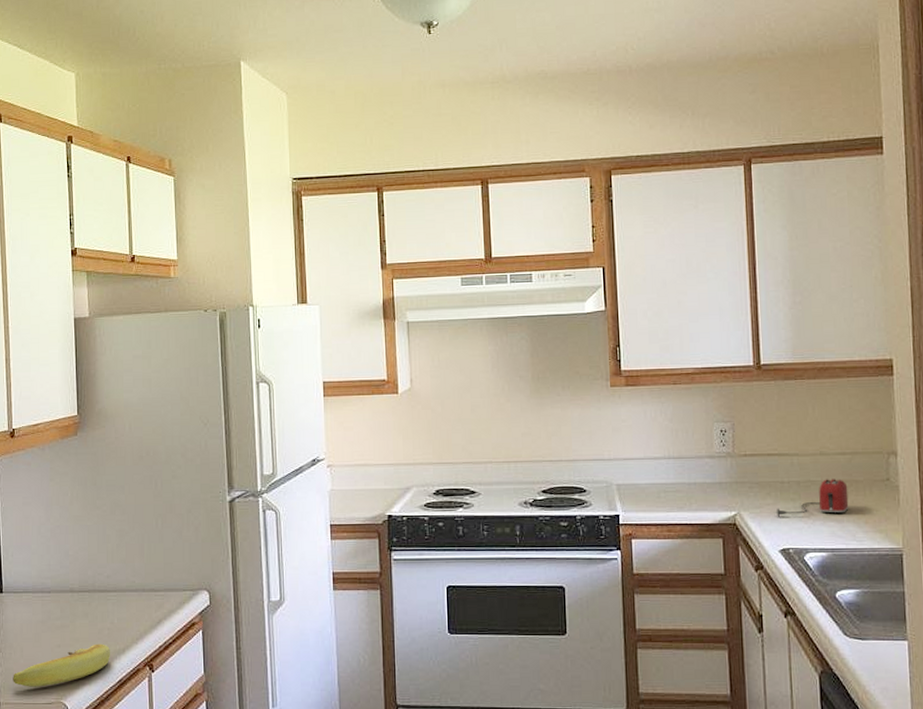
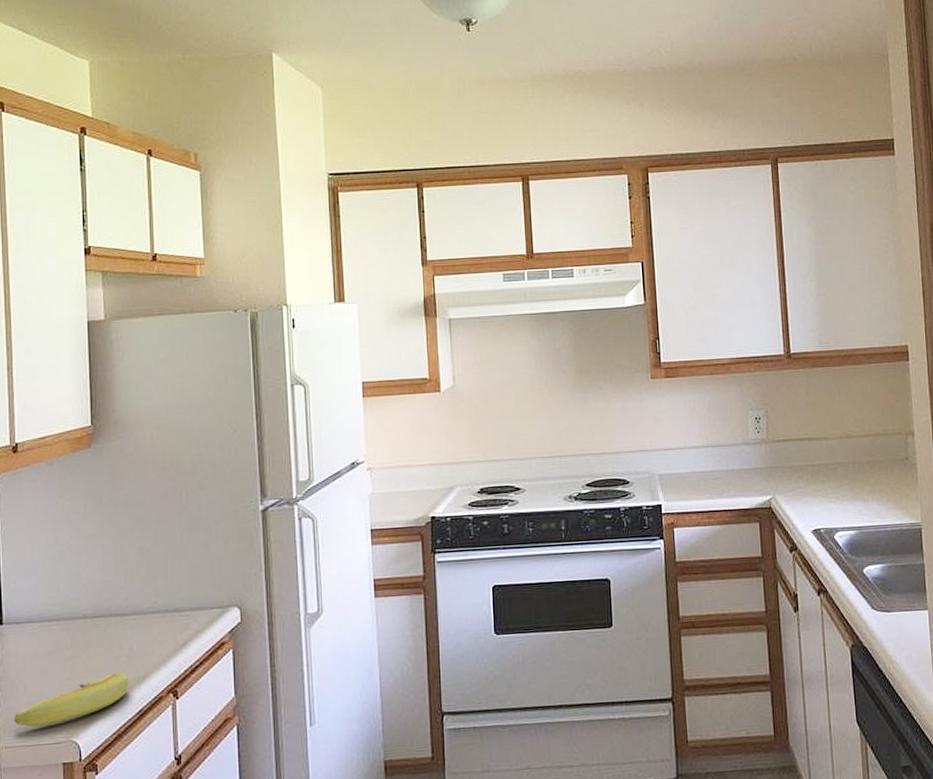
toaster: present [773,479,849,517] -> none [805,460,873,499]

